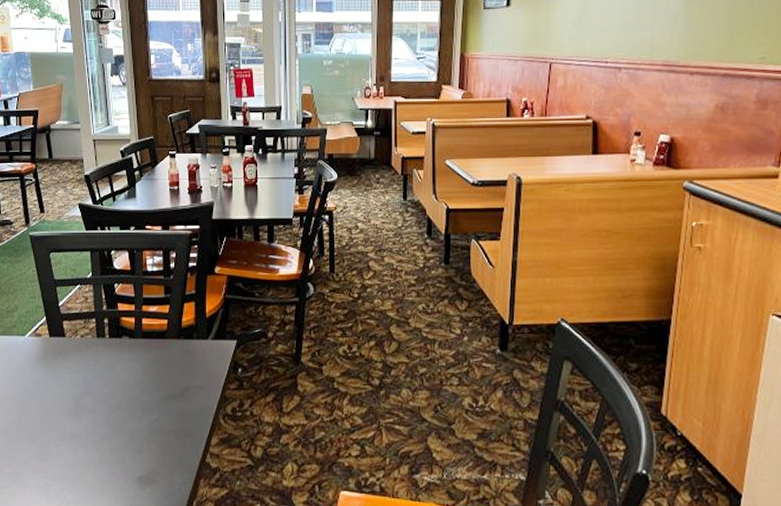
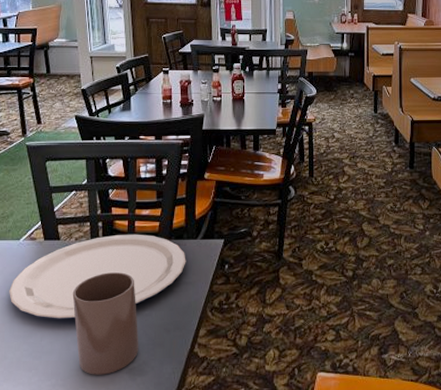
plate: none [15,332,197,421] -> present [9,234,186,319]
cup: none [79,373,148,482] -> present [72,272,139,375]

